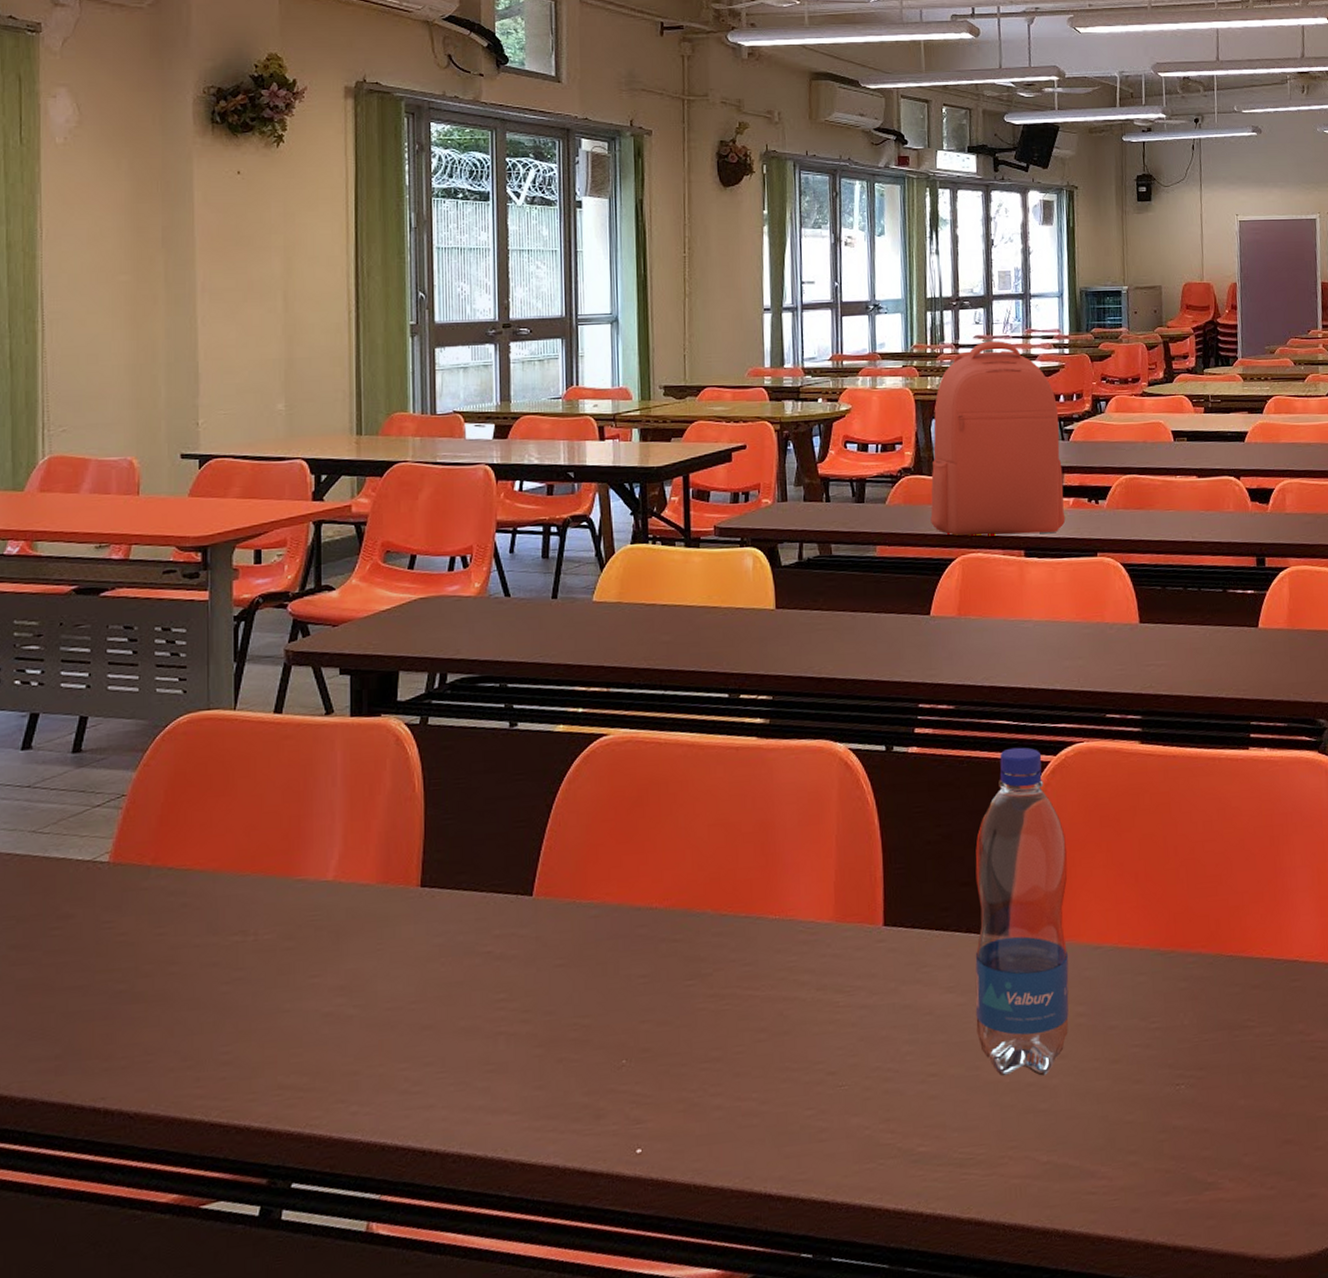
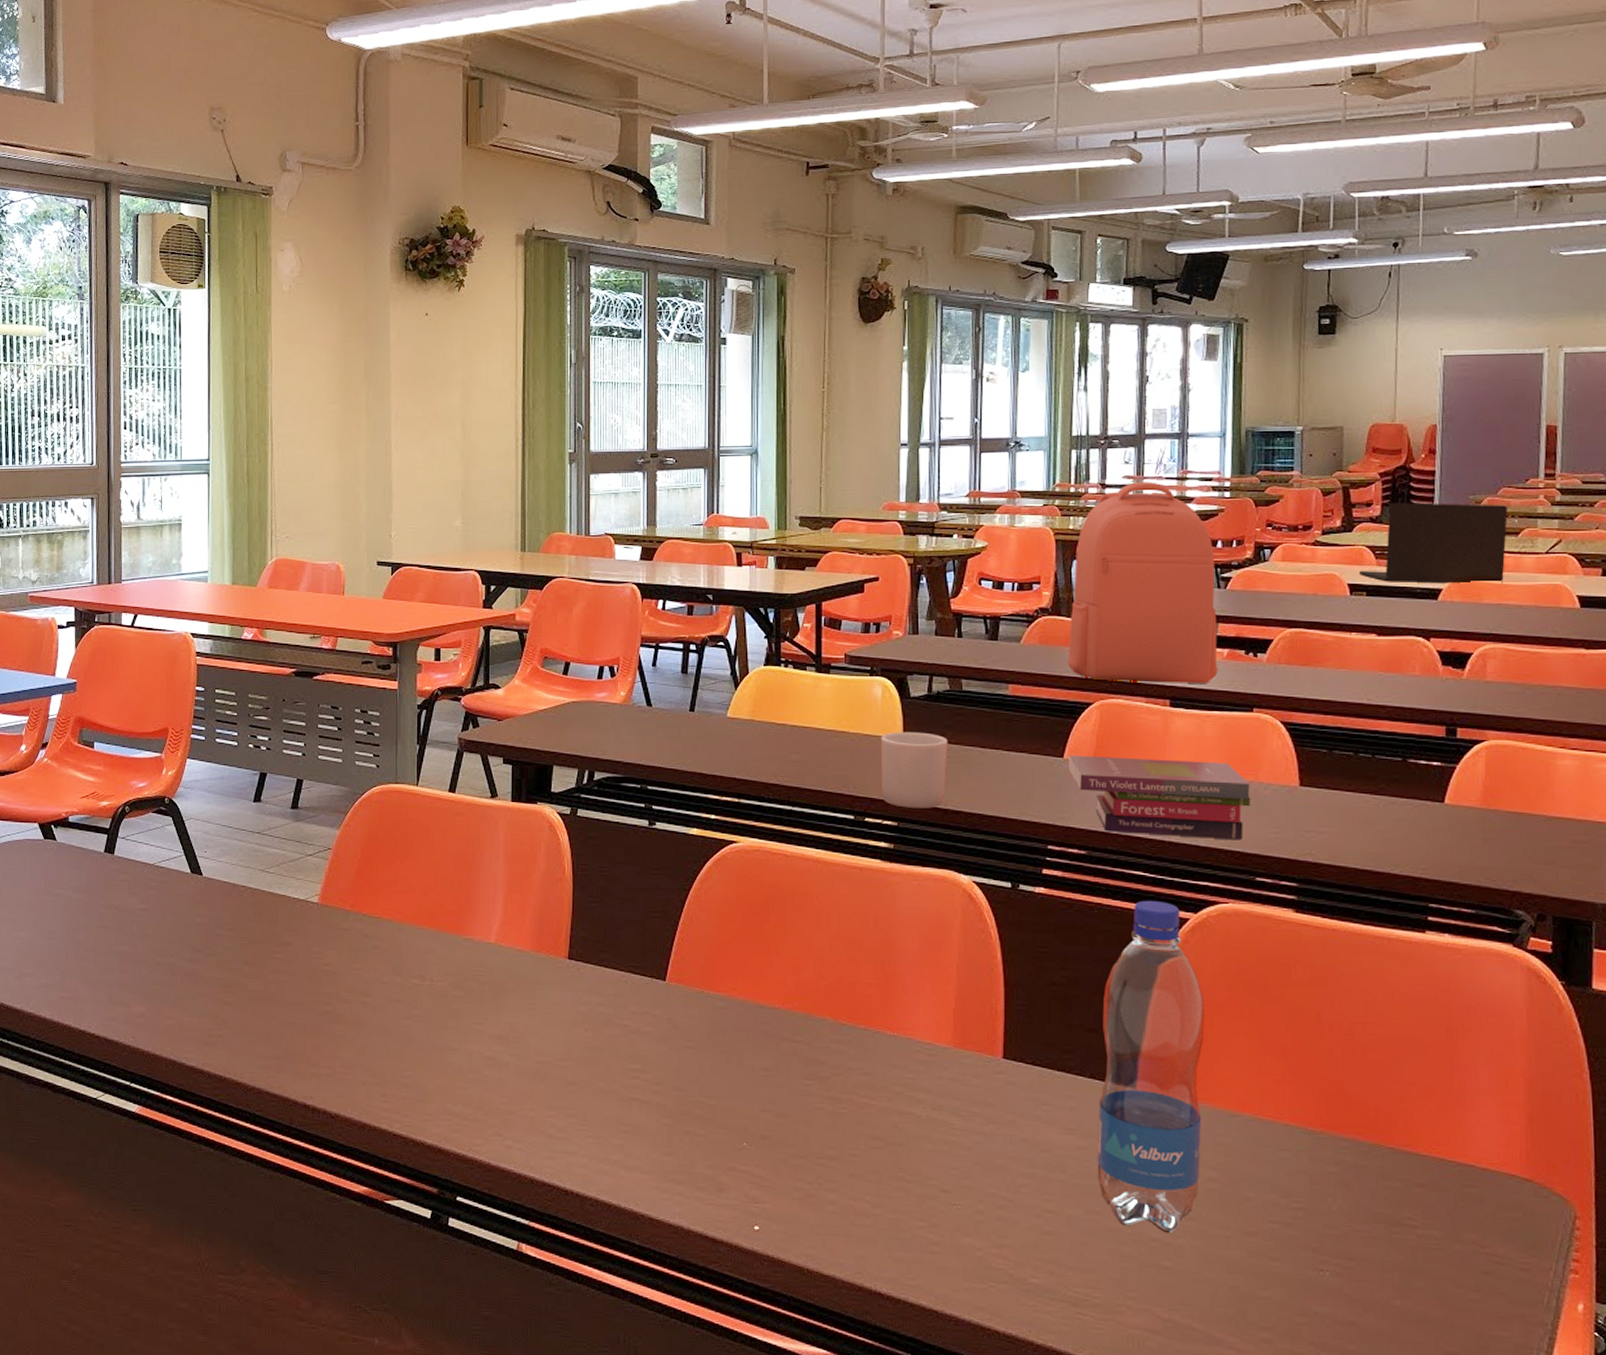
mug: none [753,601,820,681] -> present [881,732,948,809]
books: none [934,607,1099,685] -> present [1068,755,1251,841]
laptop: none [1180,353,1296,428] -> present [1359,503,1508,584]

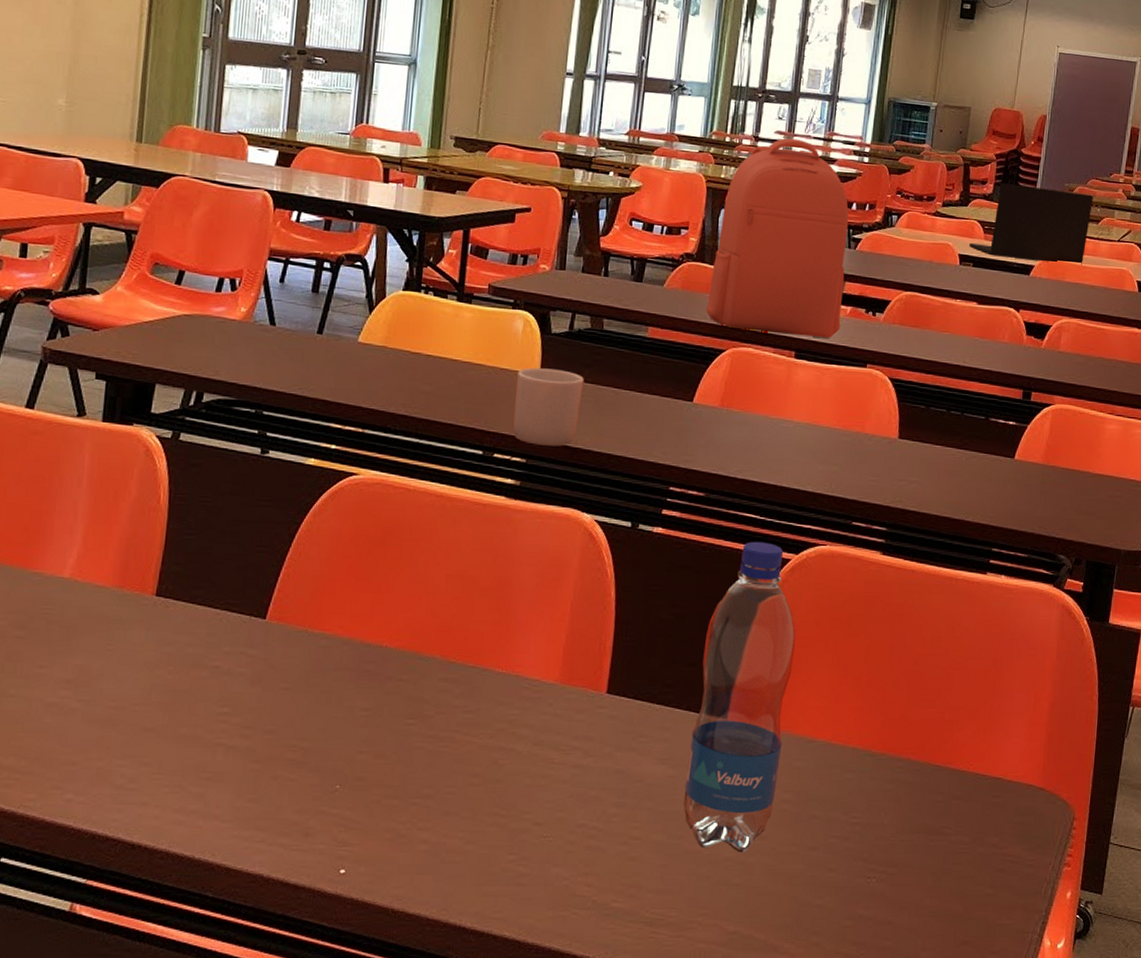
books: present [1068,755,1251,841] -> none [696,399,856,487]

